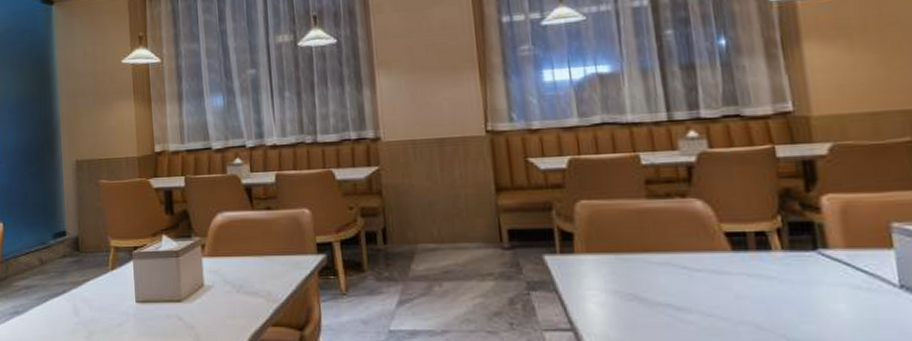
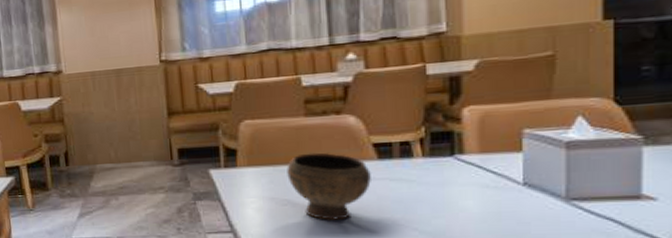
bowl: none [630,240,727,321] -> present [287,152,371,220]

